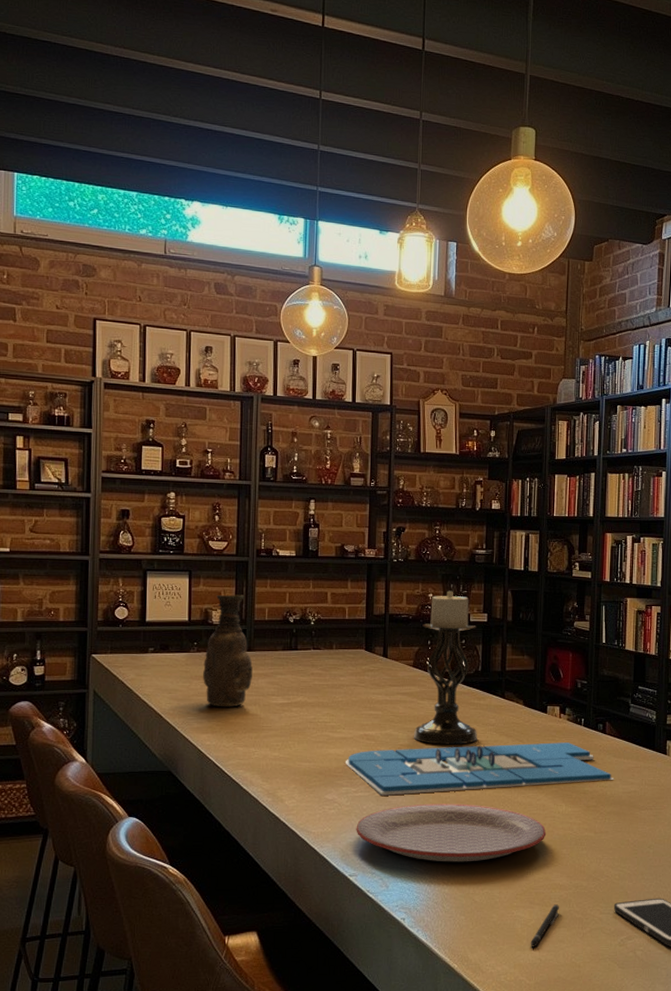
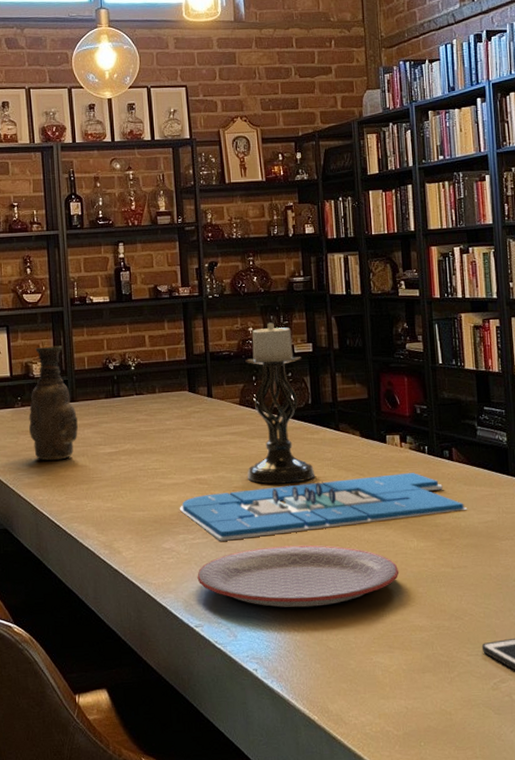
pen: present [530,904,559,947] -> none [393,647,422,695]

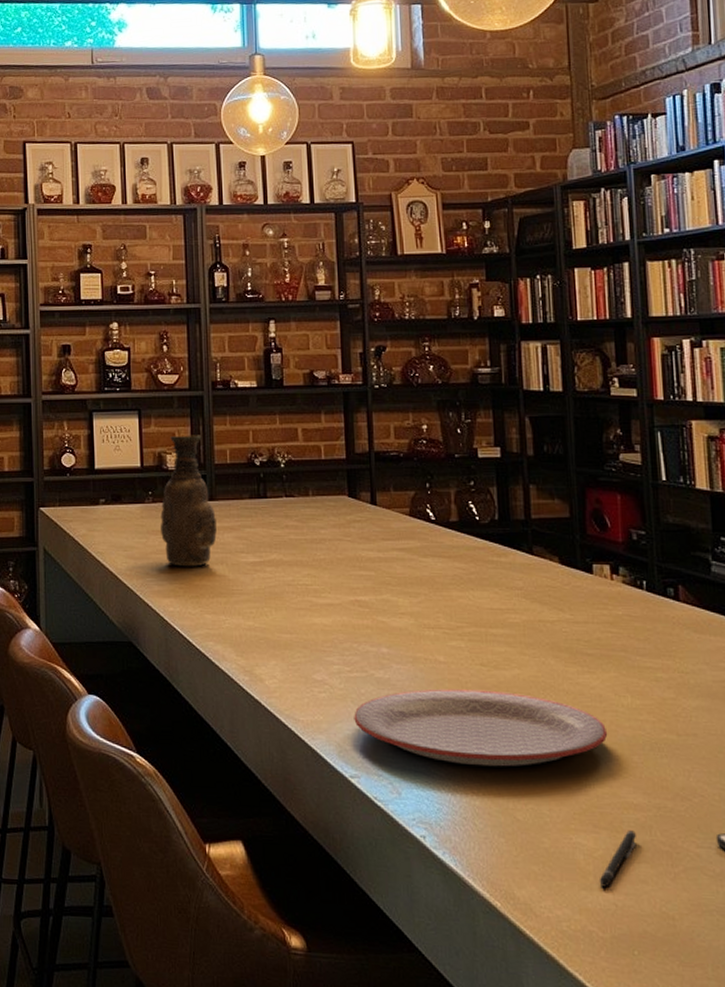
board game: present [180,473,468,541] -> none [335,612,699,677]
candle holder: present [245,322,315,484] -> none [417,420,502,614]
pen: none [393,647,422,695] -> present [599,830,636,888]

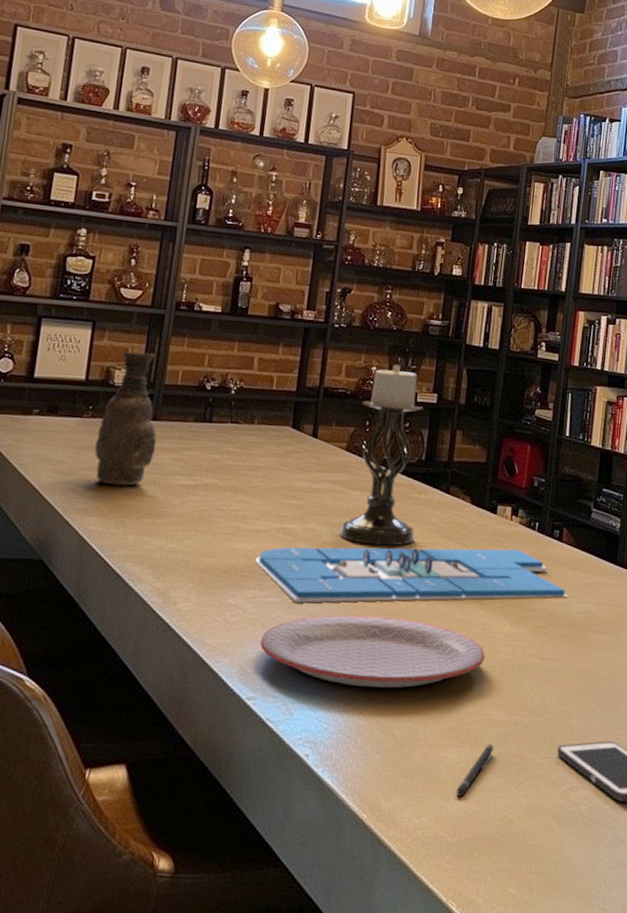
board game: none [335,612,699,677] -> present [255,547,568,603]
candle holder: none [417,420,502,614] -> present [339,364,424,546]

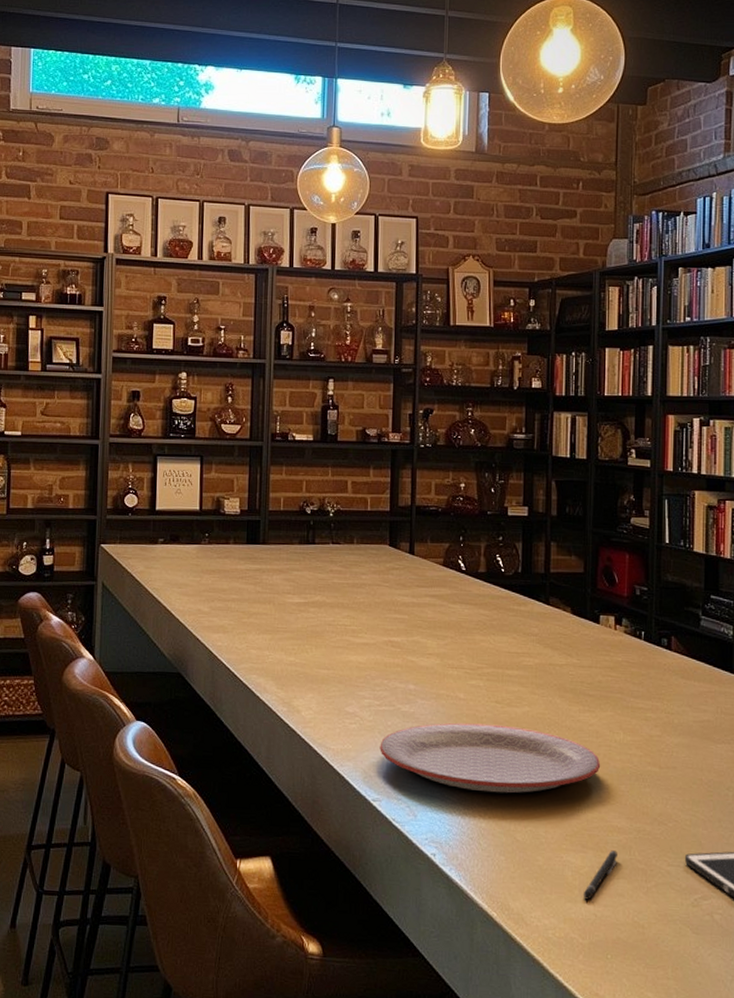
decorative bottle: present [94,352,157,486] -> none [214,482,267,605]
board game: present [255,547,568,603] -> none [368,658,683,712]
candle holder: present [339,364,424,546] -> none [443,480,518,657]

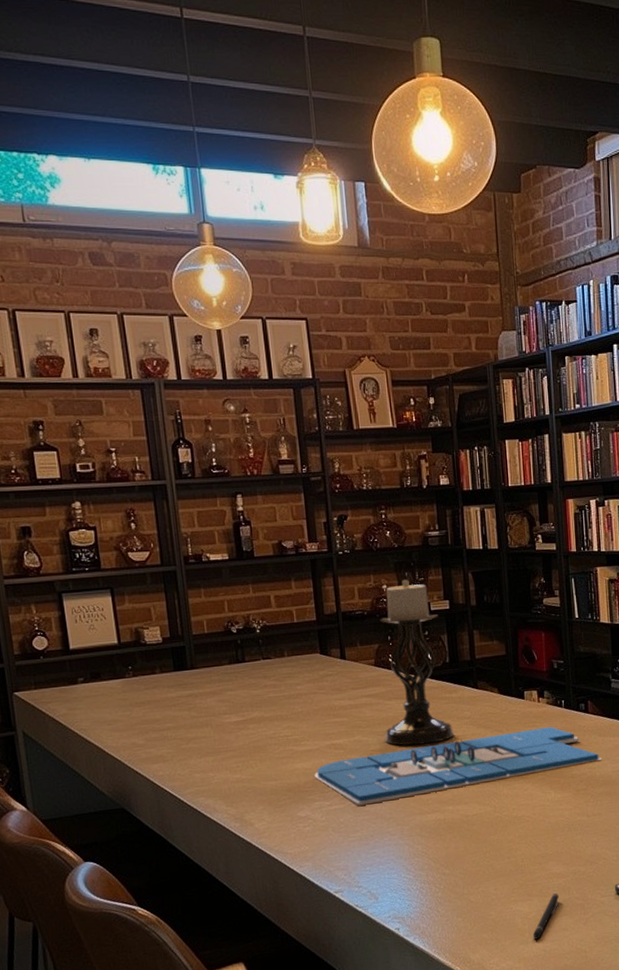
board game: none [368,658,683,712] -> present [315,727,602,806]
plate: present [380,722,601,794] -> none [335,803,538,867]
candle holder: none [443,480,518,657] -> present [379,579,454,746]

